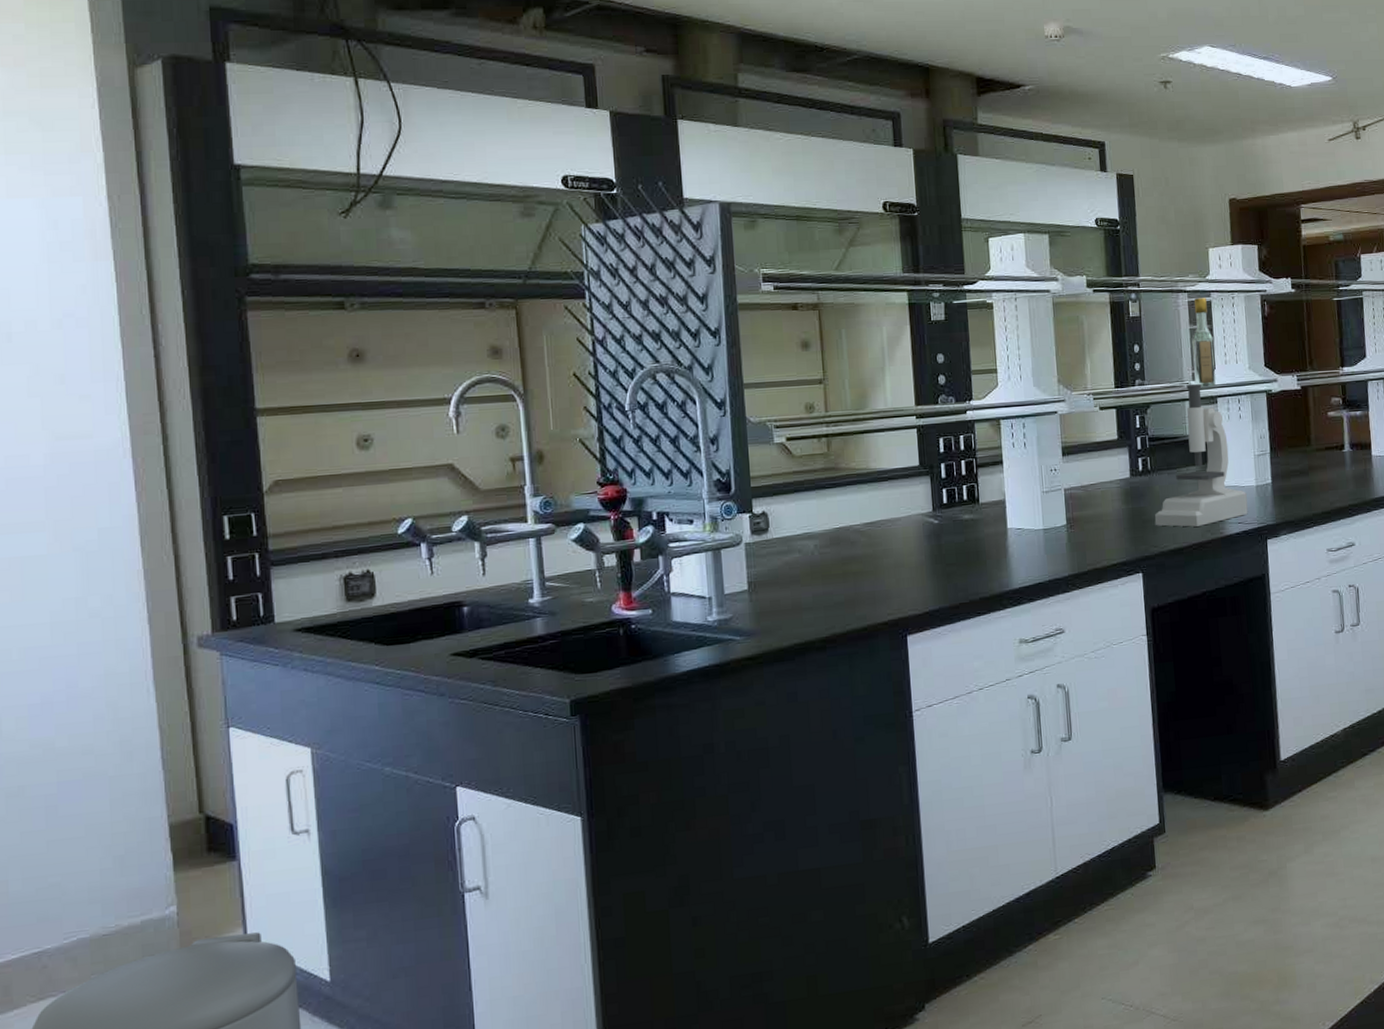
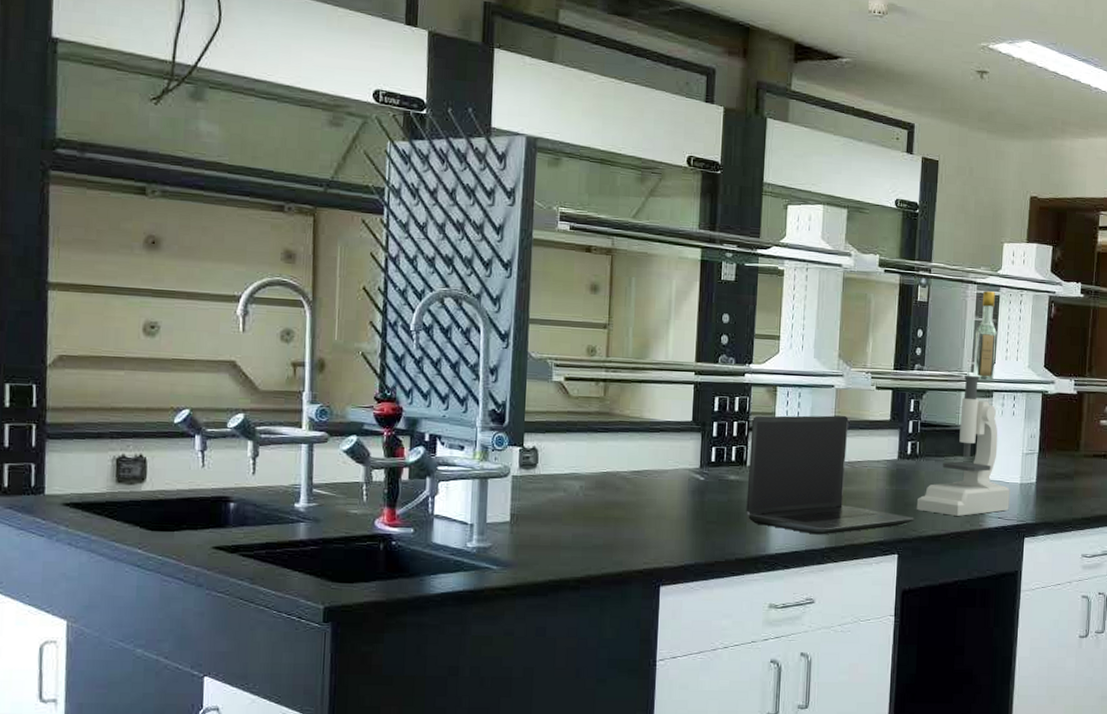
laptop computer: none [979,441,1155,564] -> present [746,415,914,535]

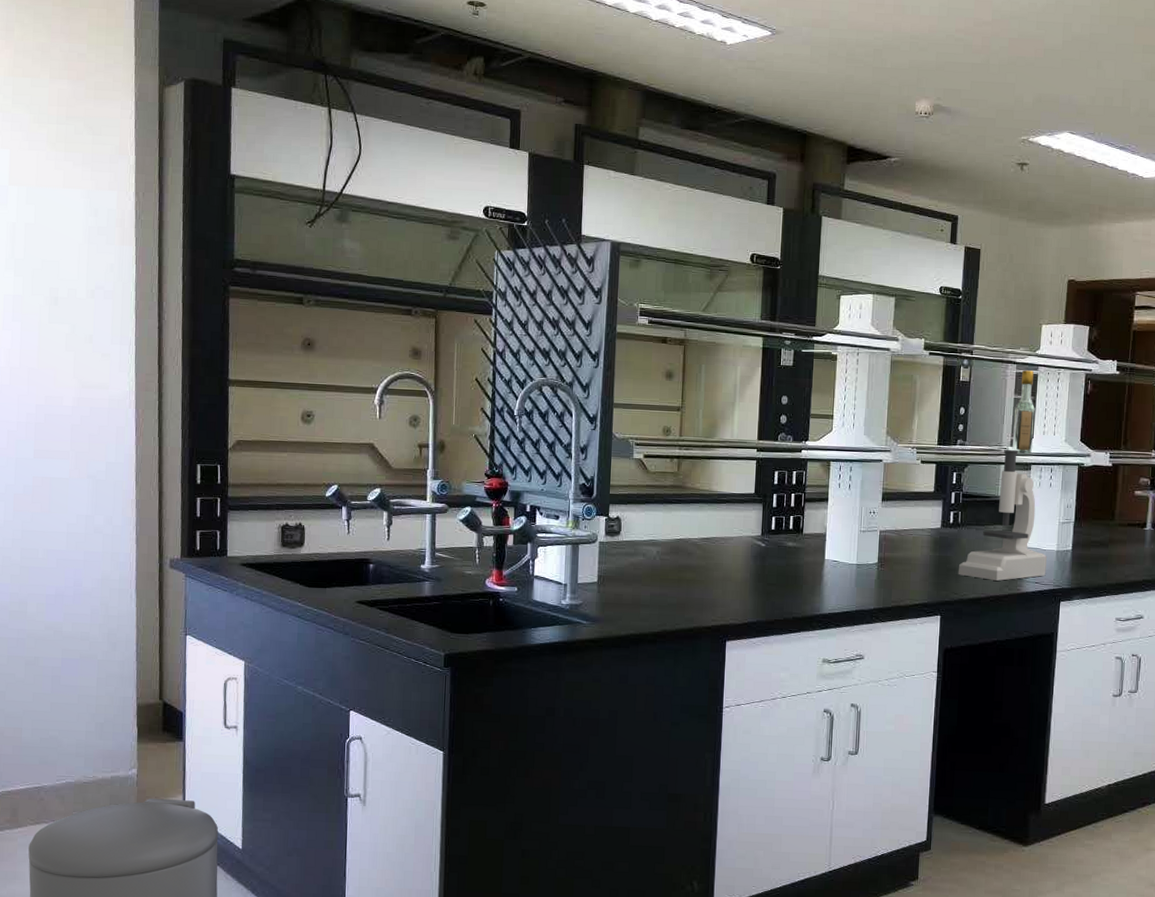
laptop computer: present [746,415,914,535] -> none [802,487,956,597]

